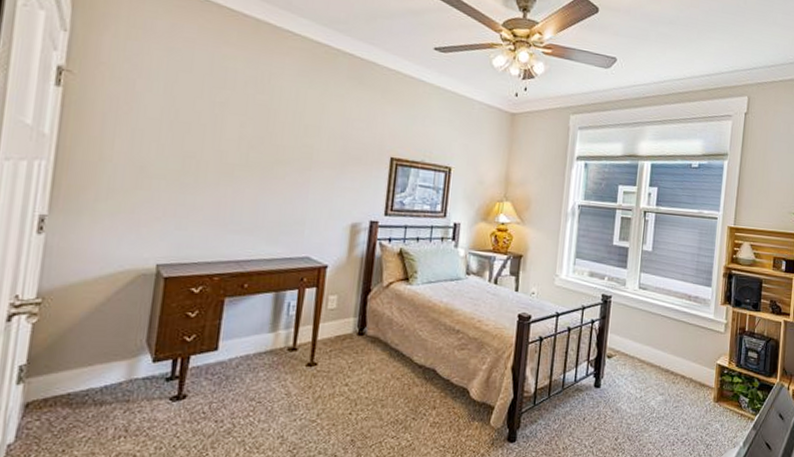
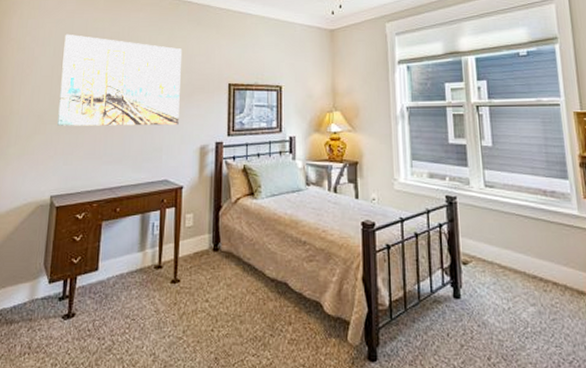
wall art: none [168,68,337,198] -> present [57,34,182,126]

